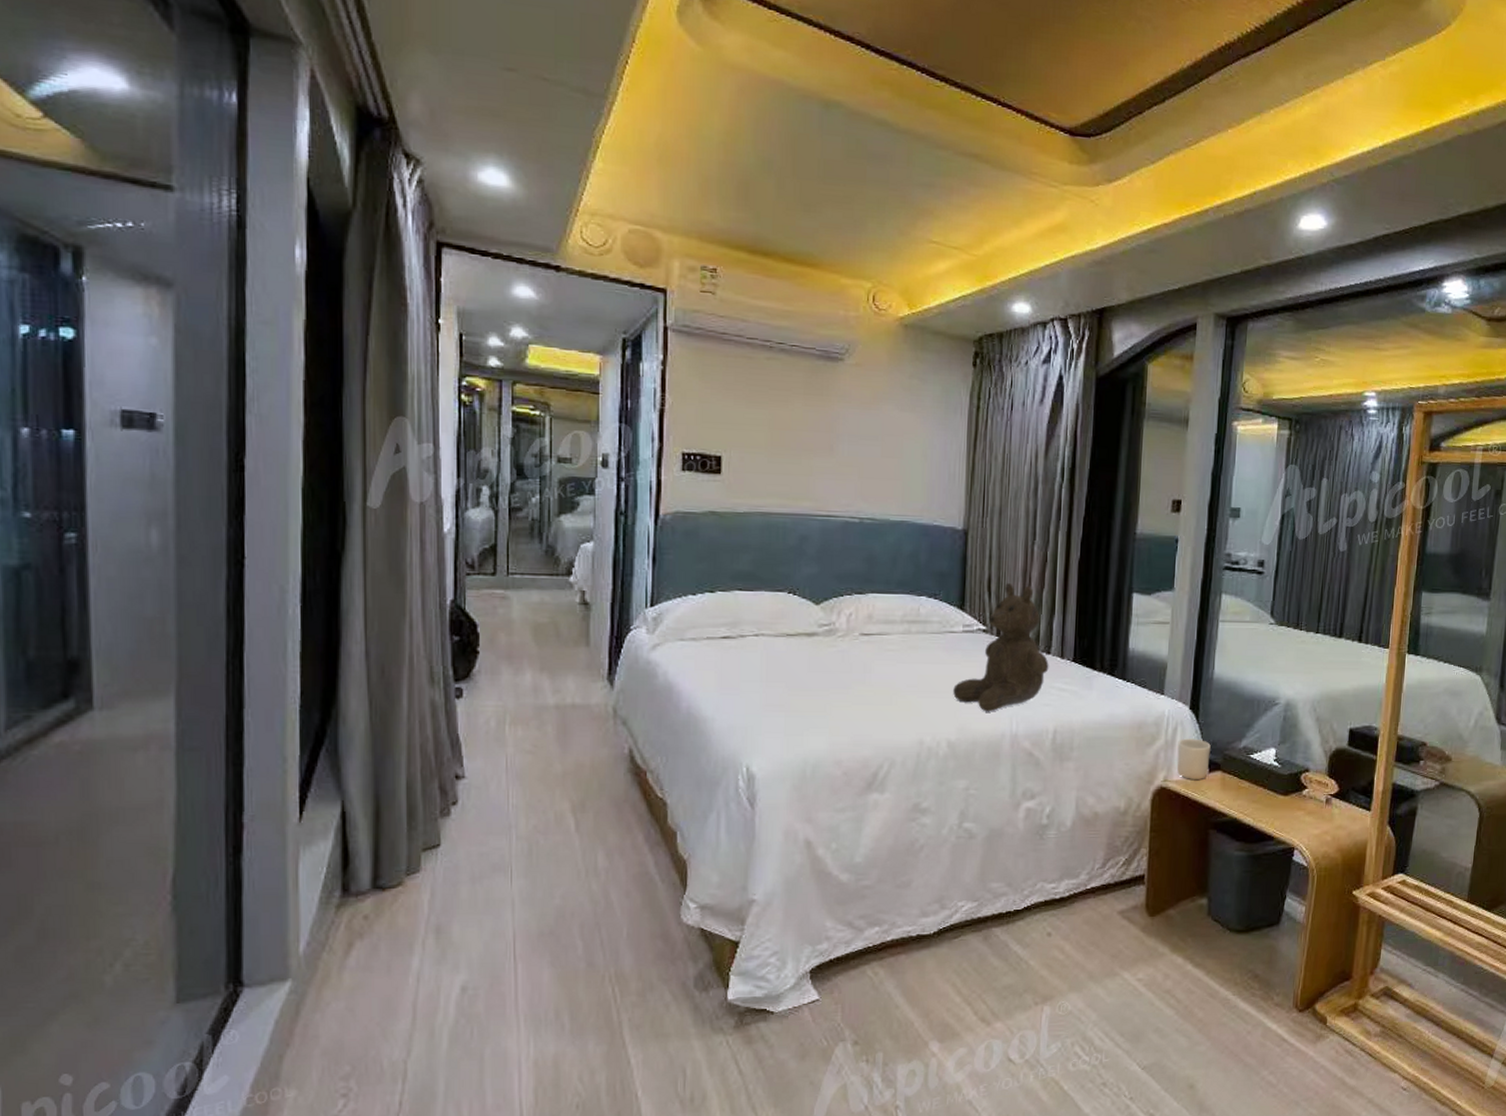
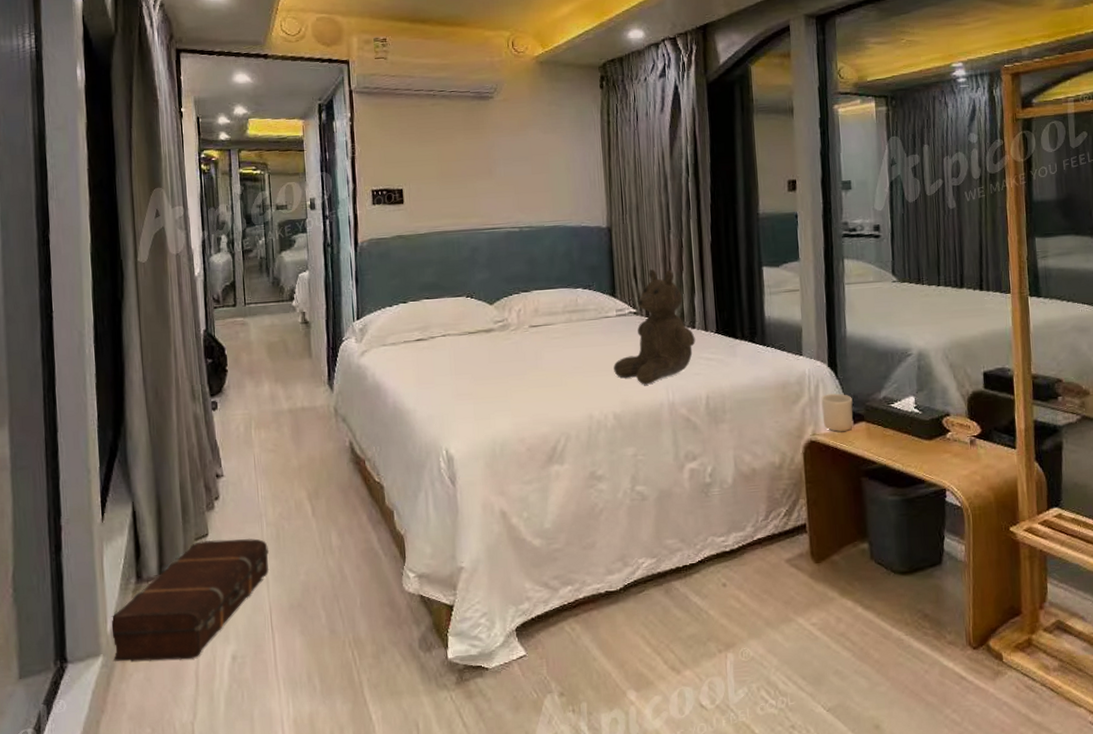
suitcase: none [304,851,518,989] -> present [111,538,270,662]

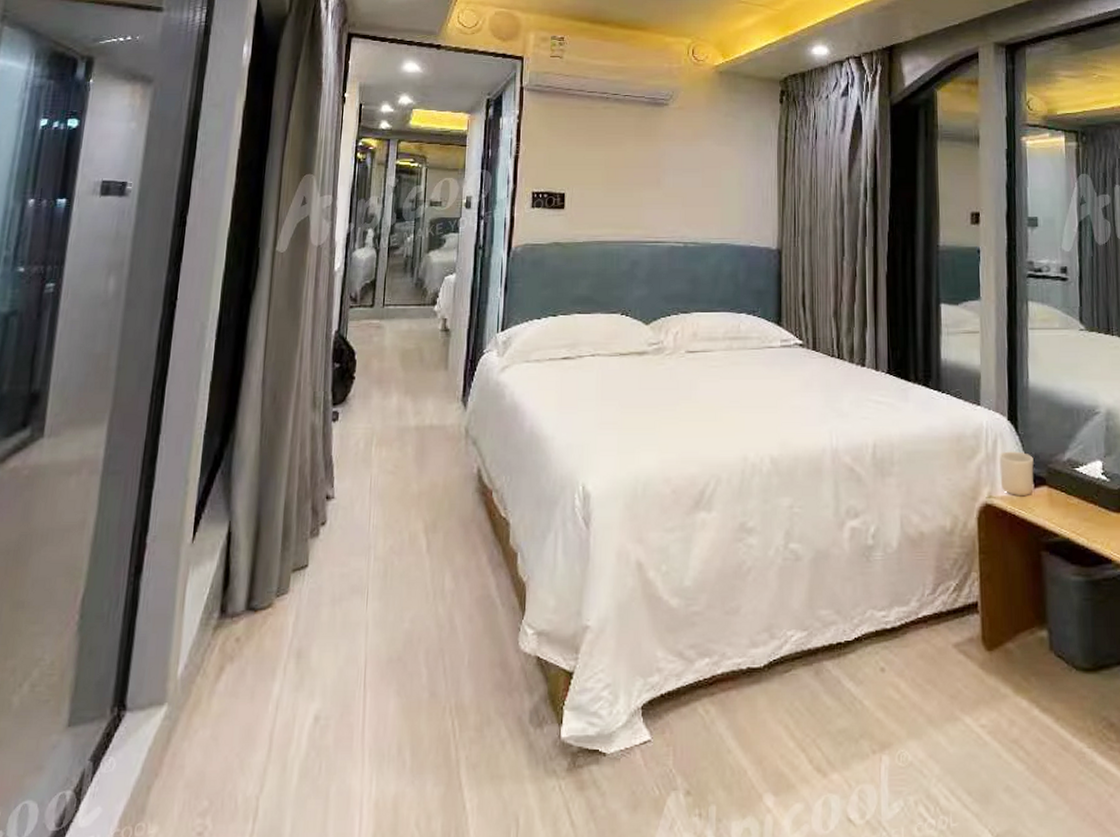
suitcase: present [111,538,270,662] -> none [178,572,374,717]
teddy bear: present [614,269,695,384] -> none [774,298,864,425]

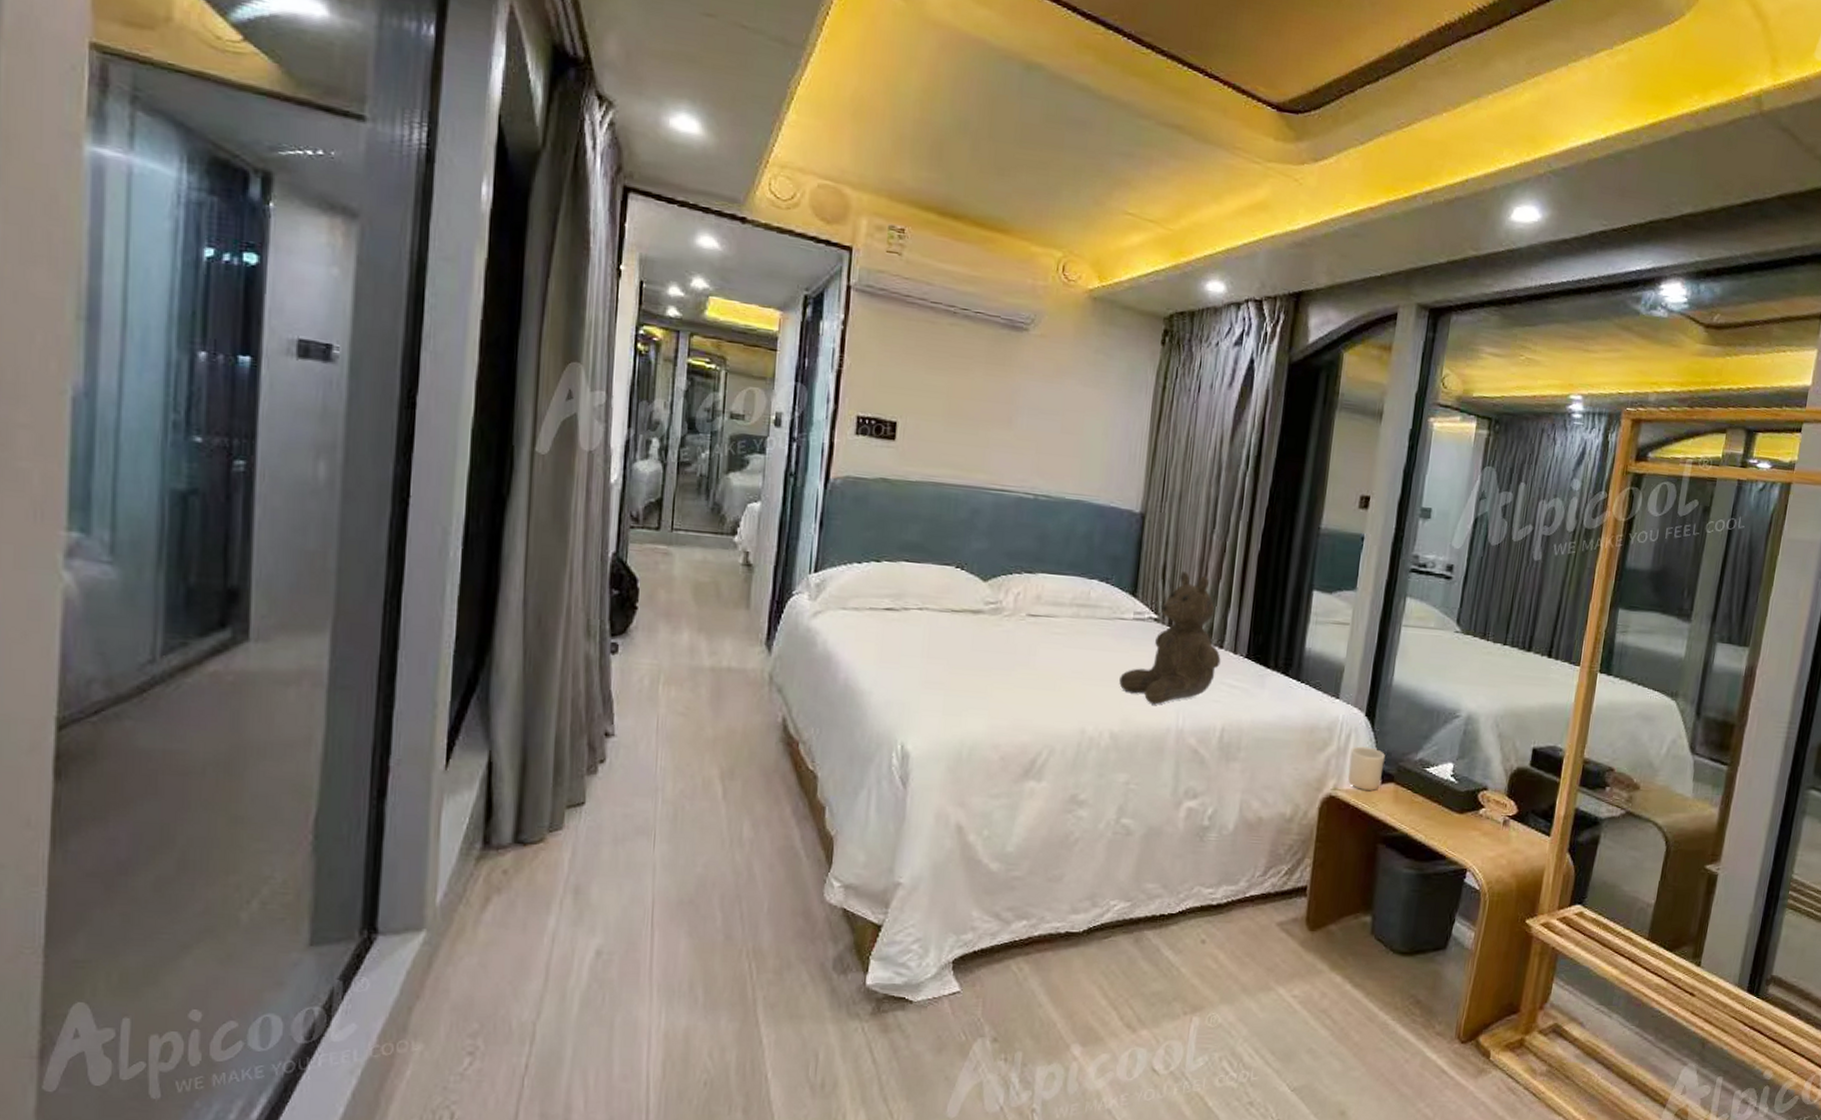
teddy bear: none [774,298,864,425] -> present [1119,572,1221,704]

